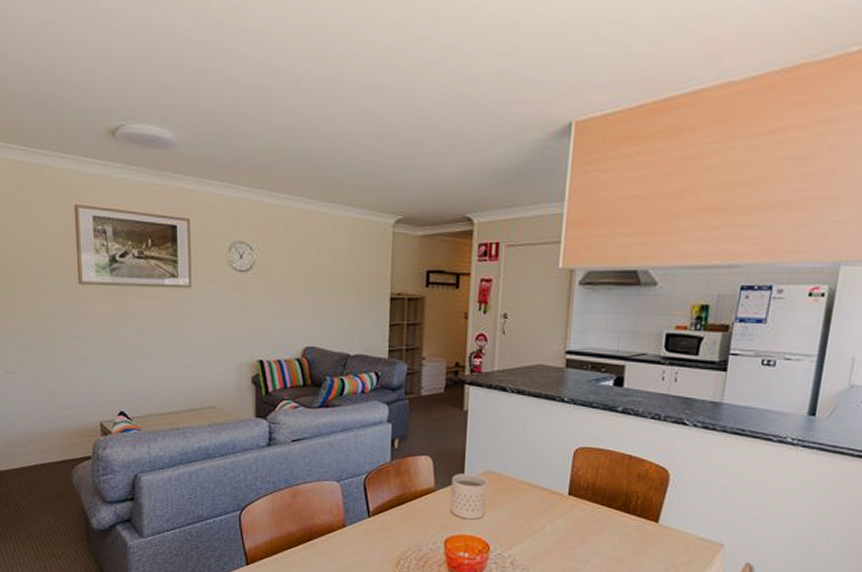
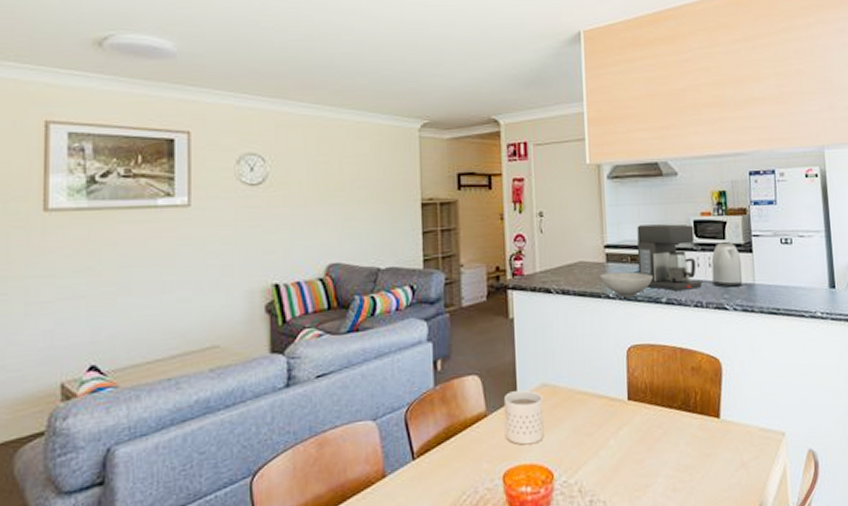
bowl: none [557,378,612,404] -> present [600,272,653,298]
coffee maker: none [597,334,665,403] -> present [637,223,702,292]
kettle: none [675,358,713,404] -> present [711,242,743,287]

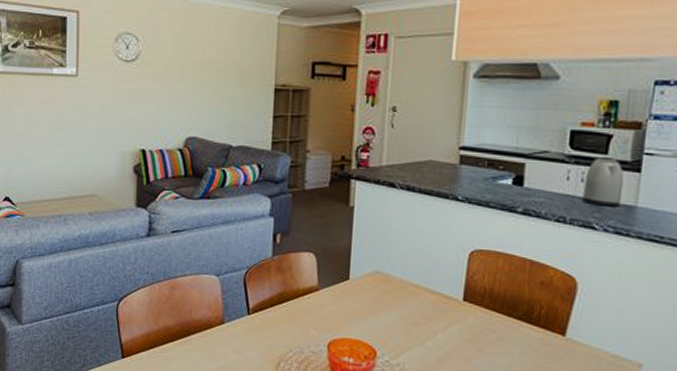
mug: present [503,389,544,445] -> none [333,272,374,323]
bowl: present [600,272,653,298] -> none [450,174,511,203]
coffee maker: present [637,223,702,292] -> none [494,130,570,204]

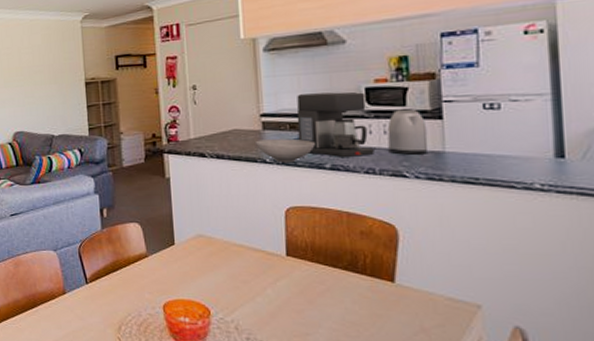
bowl: none [450,174,511,203] -> present [256,138,315,163]
coffee maker: none [494,130,570,204] -> present [296,91,374,158]

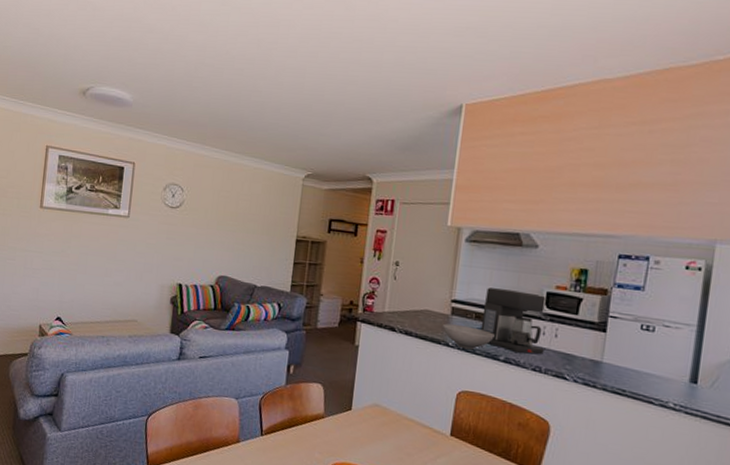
kettle: present [387,109,429,155] -> none [556,317,592,362]

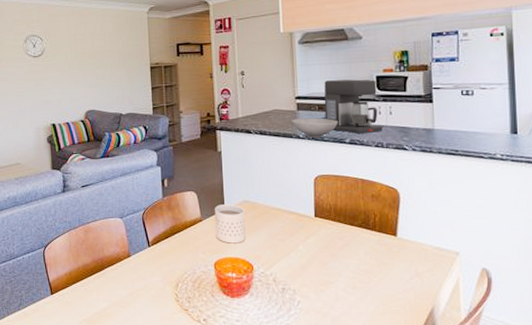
mug: none [336,403,373,450] -> present [214,203,246,244]

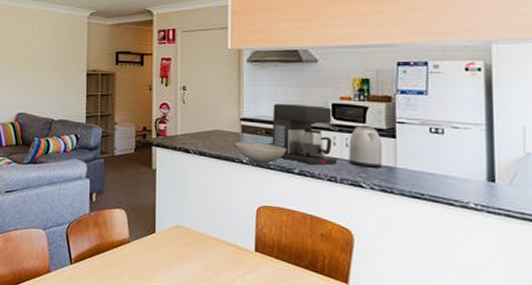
mug: present [214,203,246,244] -> none [143,226,177,272]
kettle: none [392,94,422,132] -> present [349,126,383,168]

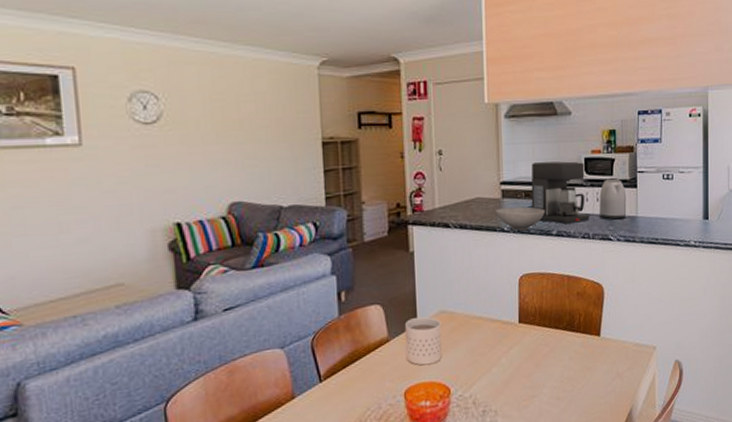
mug: none [143,226,177,272] -> present [404,316,442,366]

